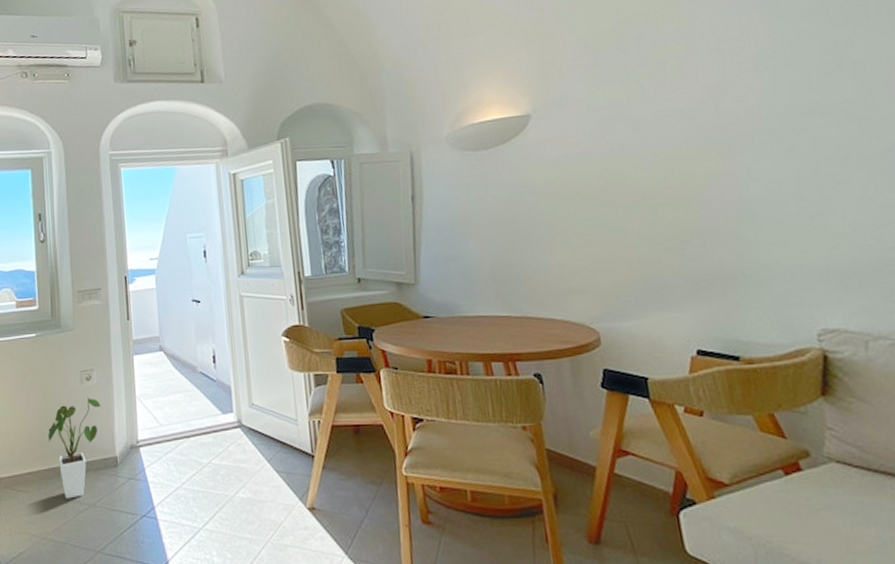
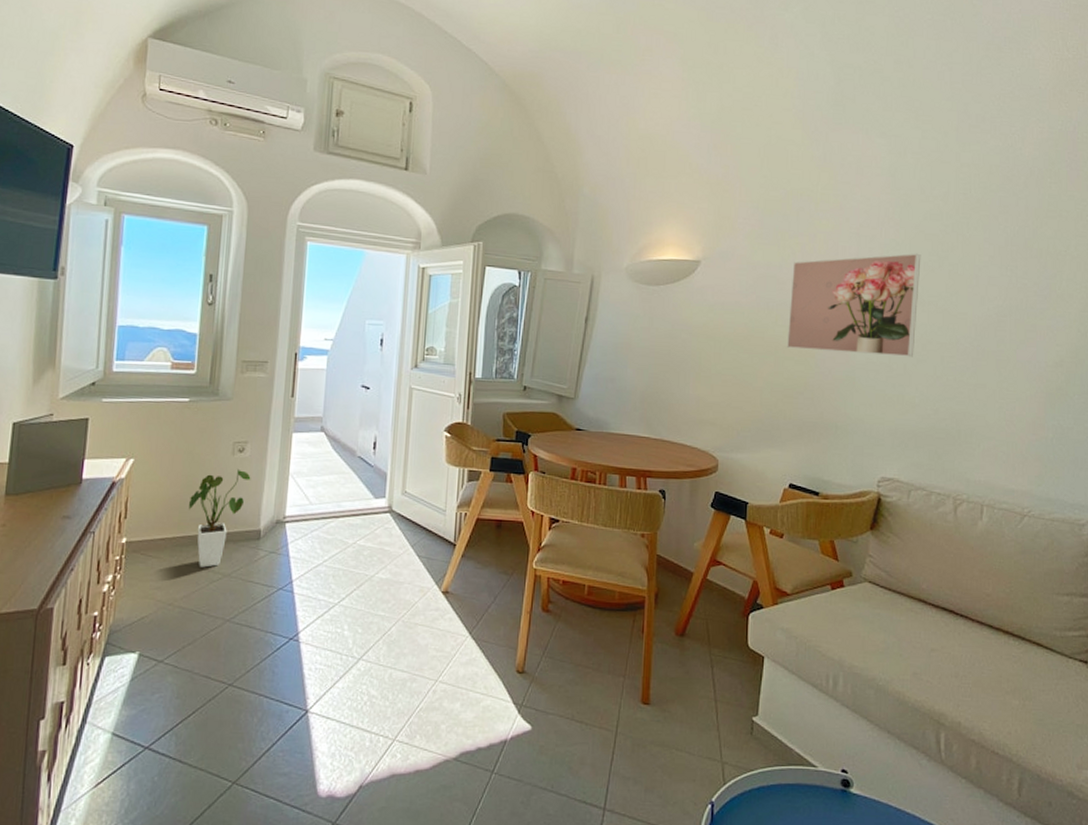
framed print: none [643,57,829,193] -> present [787,253,921,357]

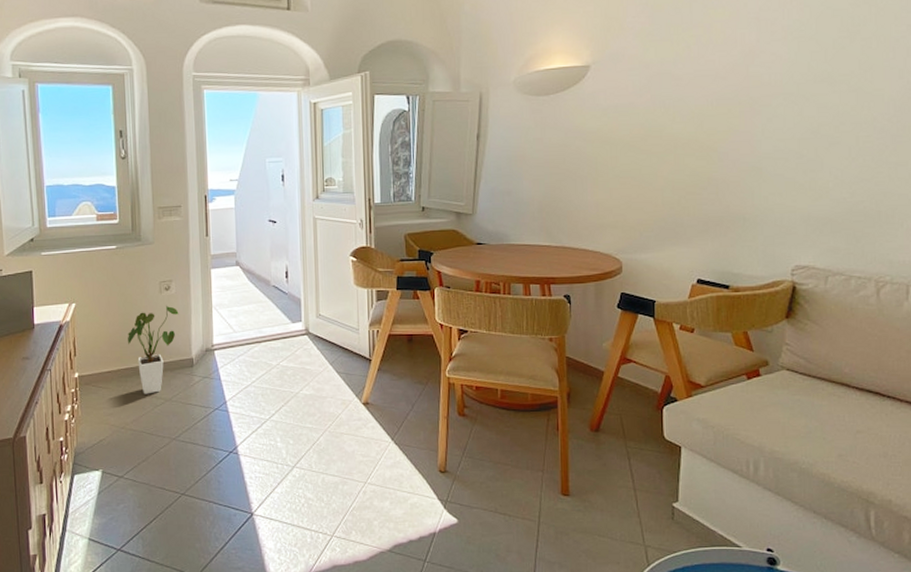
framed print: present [787,253,921,357] -> none [686,31,830,145]

